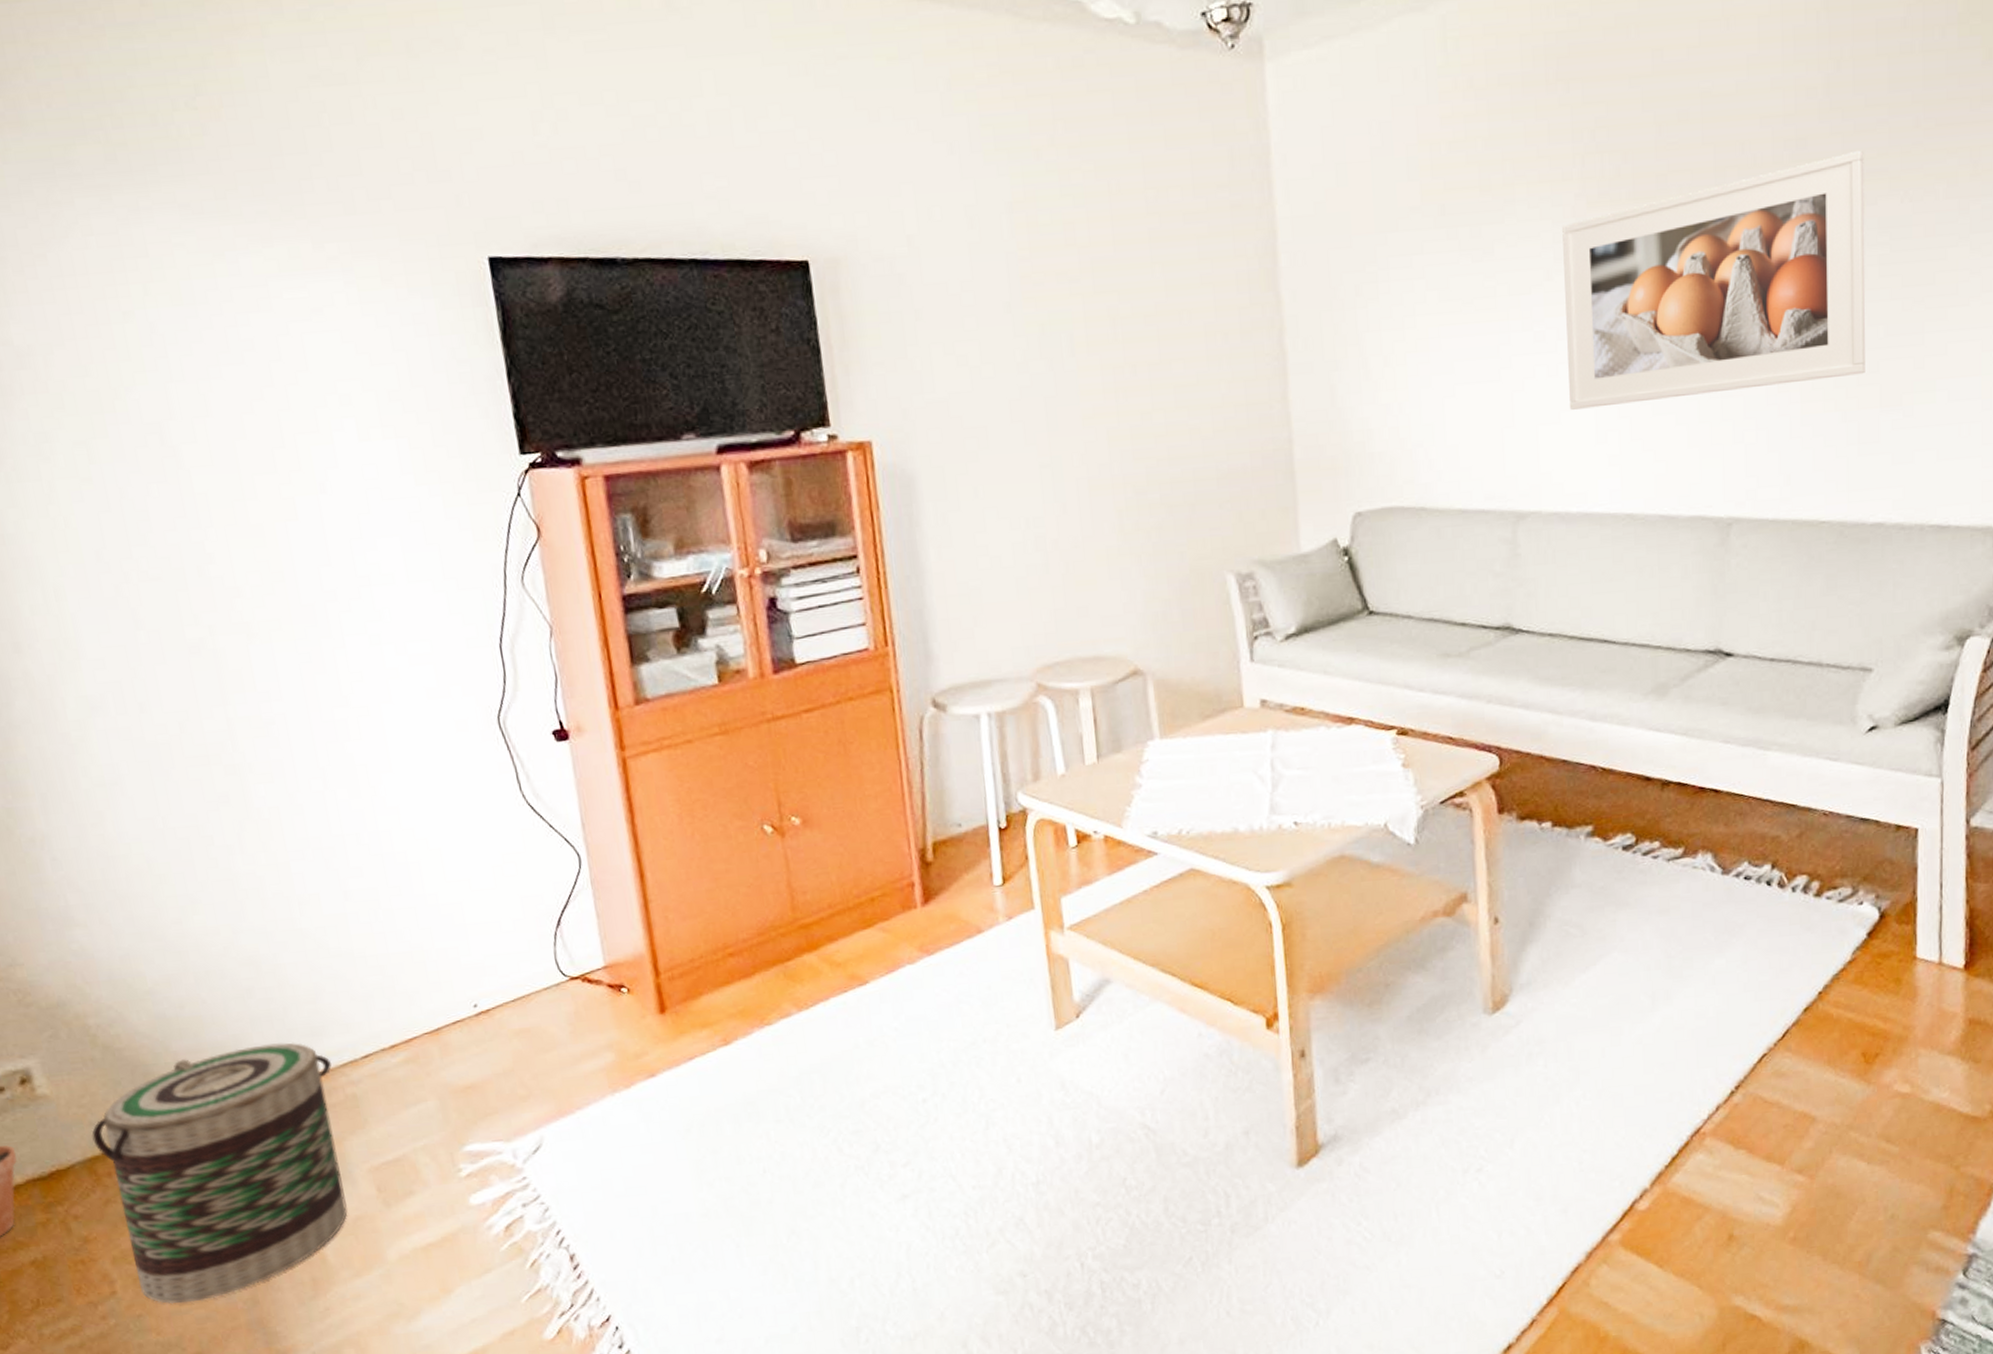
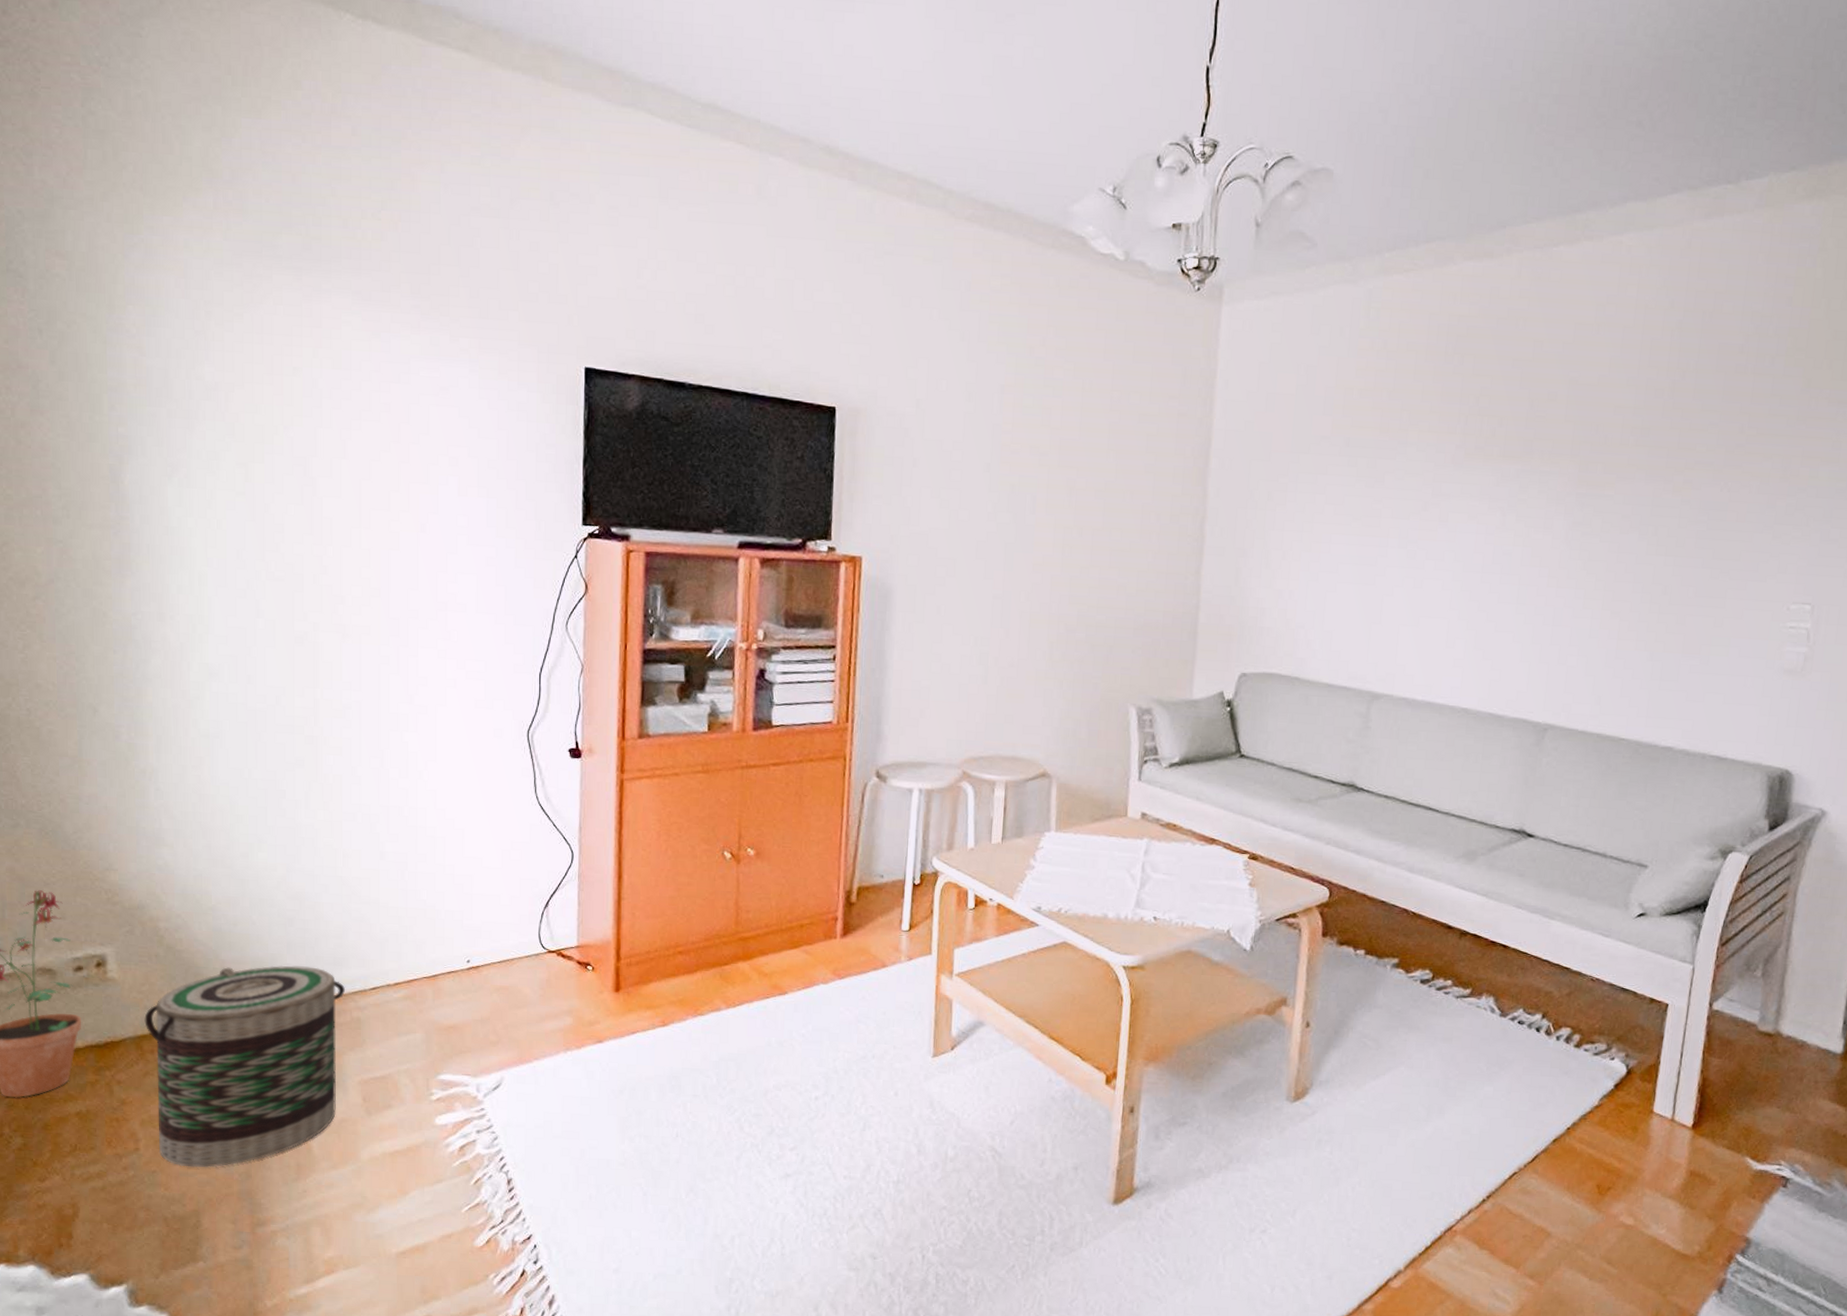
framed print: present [1562,150,1866,410] -> none [1428,444,1695,624]

